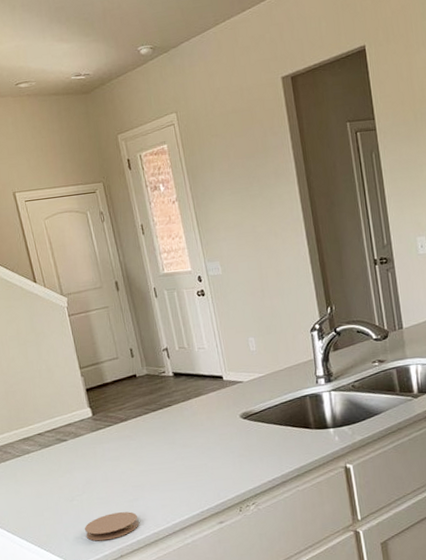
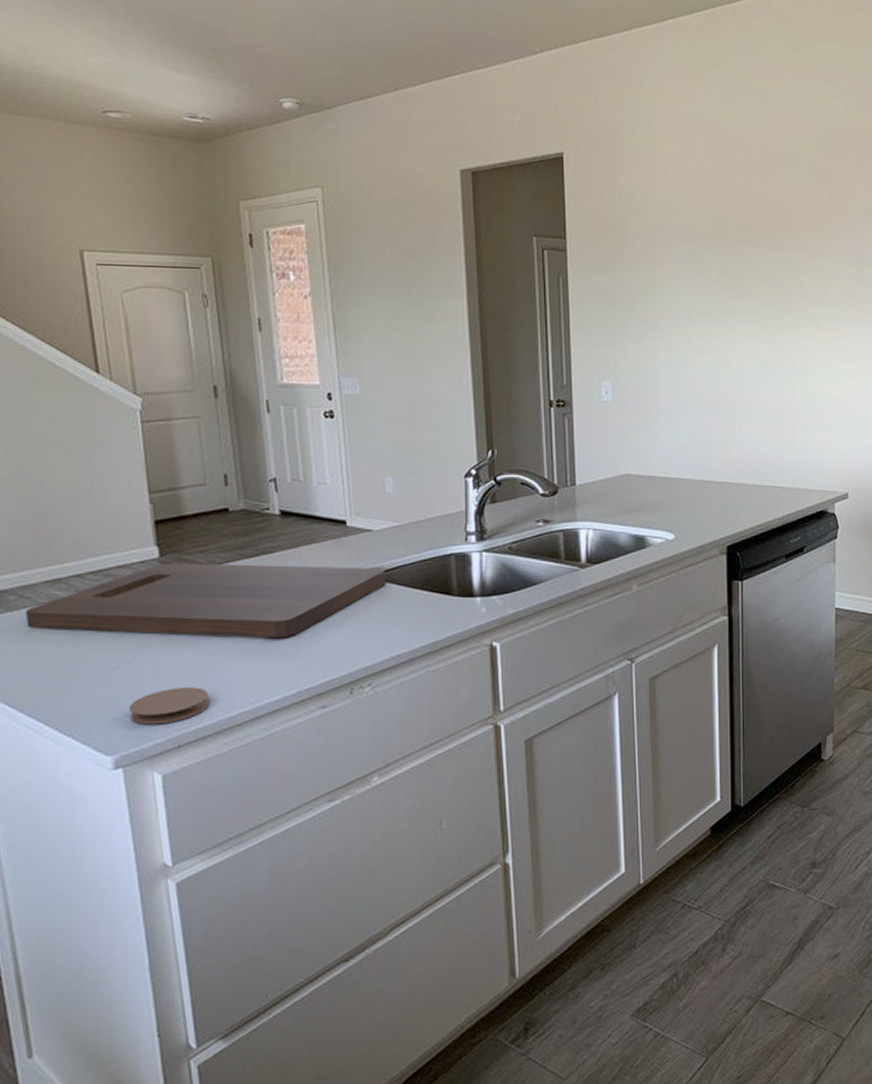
cutting board: none [8,411,258,475] -> present [25,562,386,639]

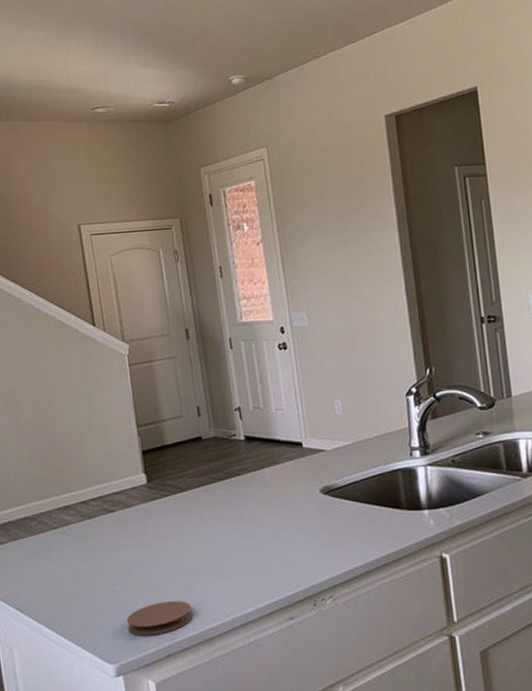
cutting board: present [25,562,386,639] -> none [43,485,341,555]

